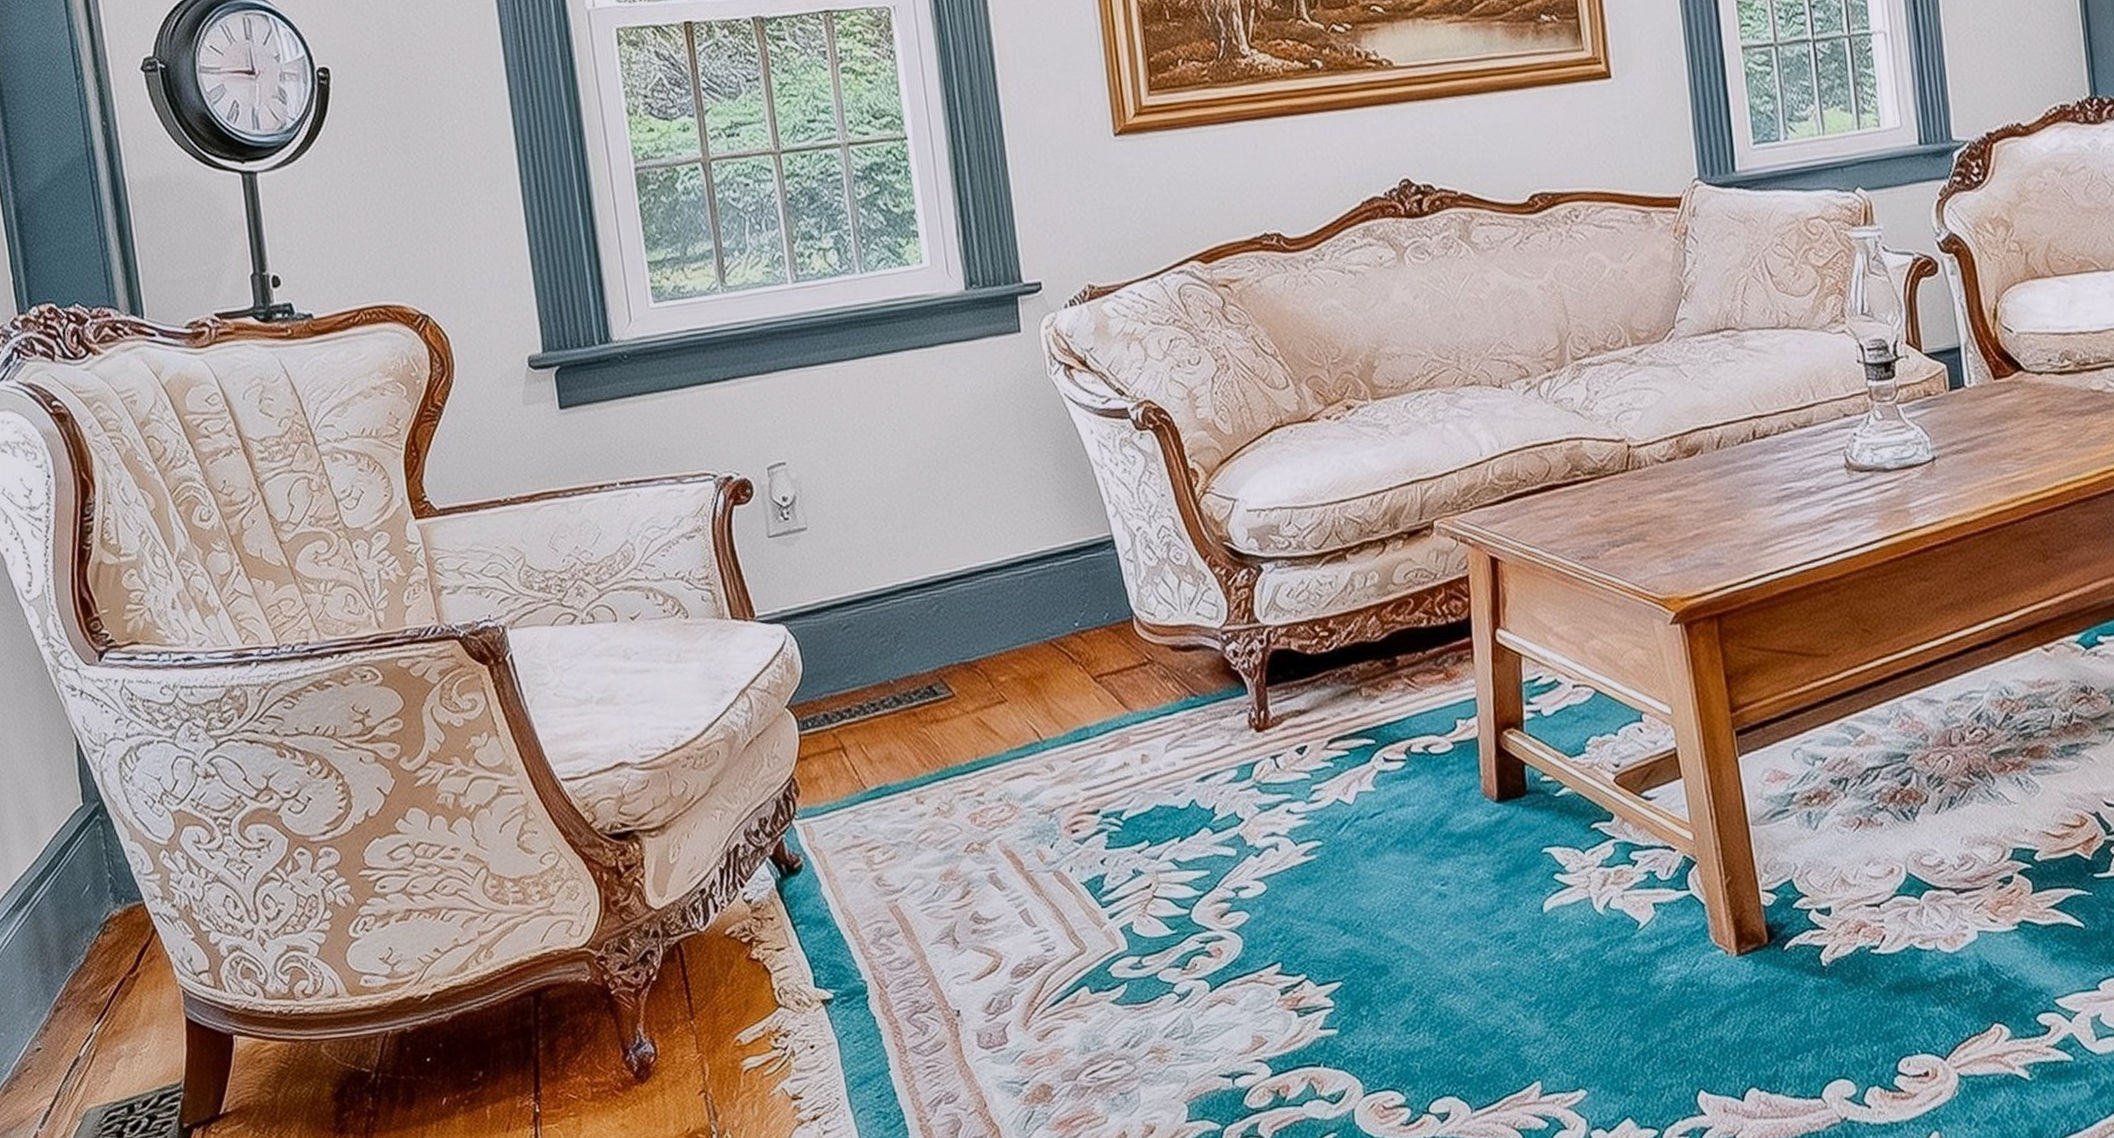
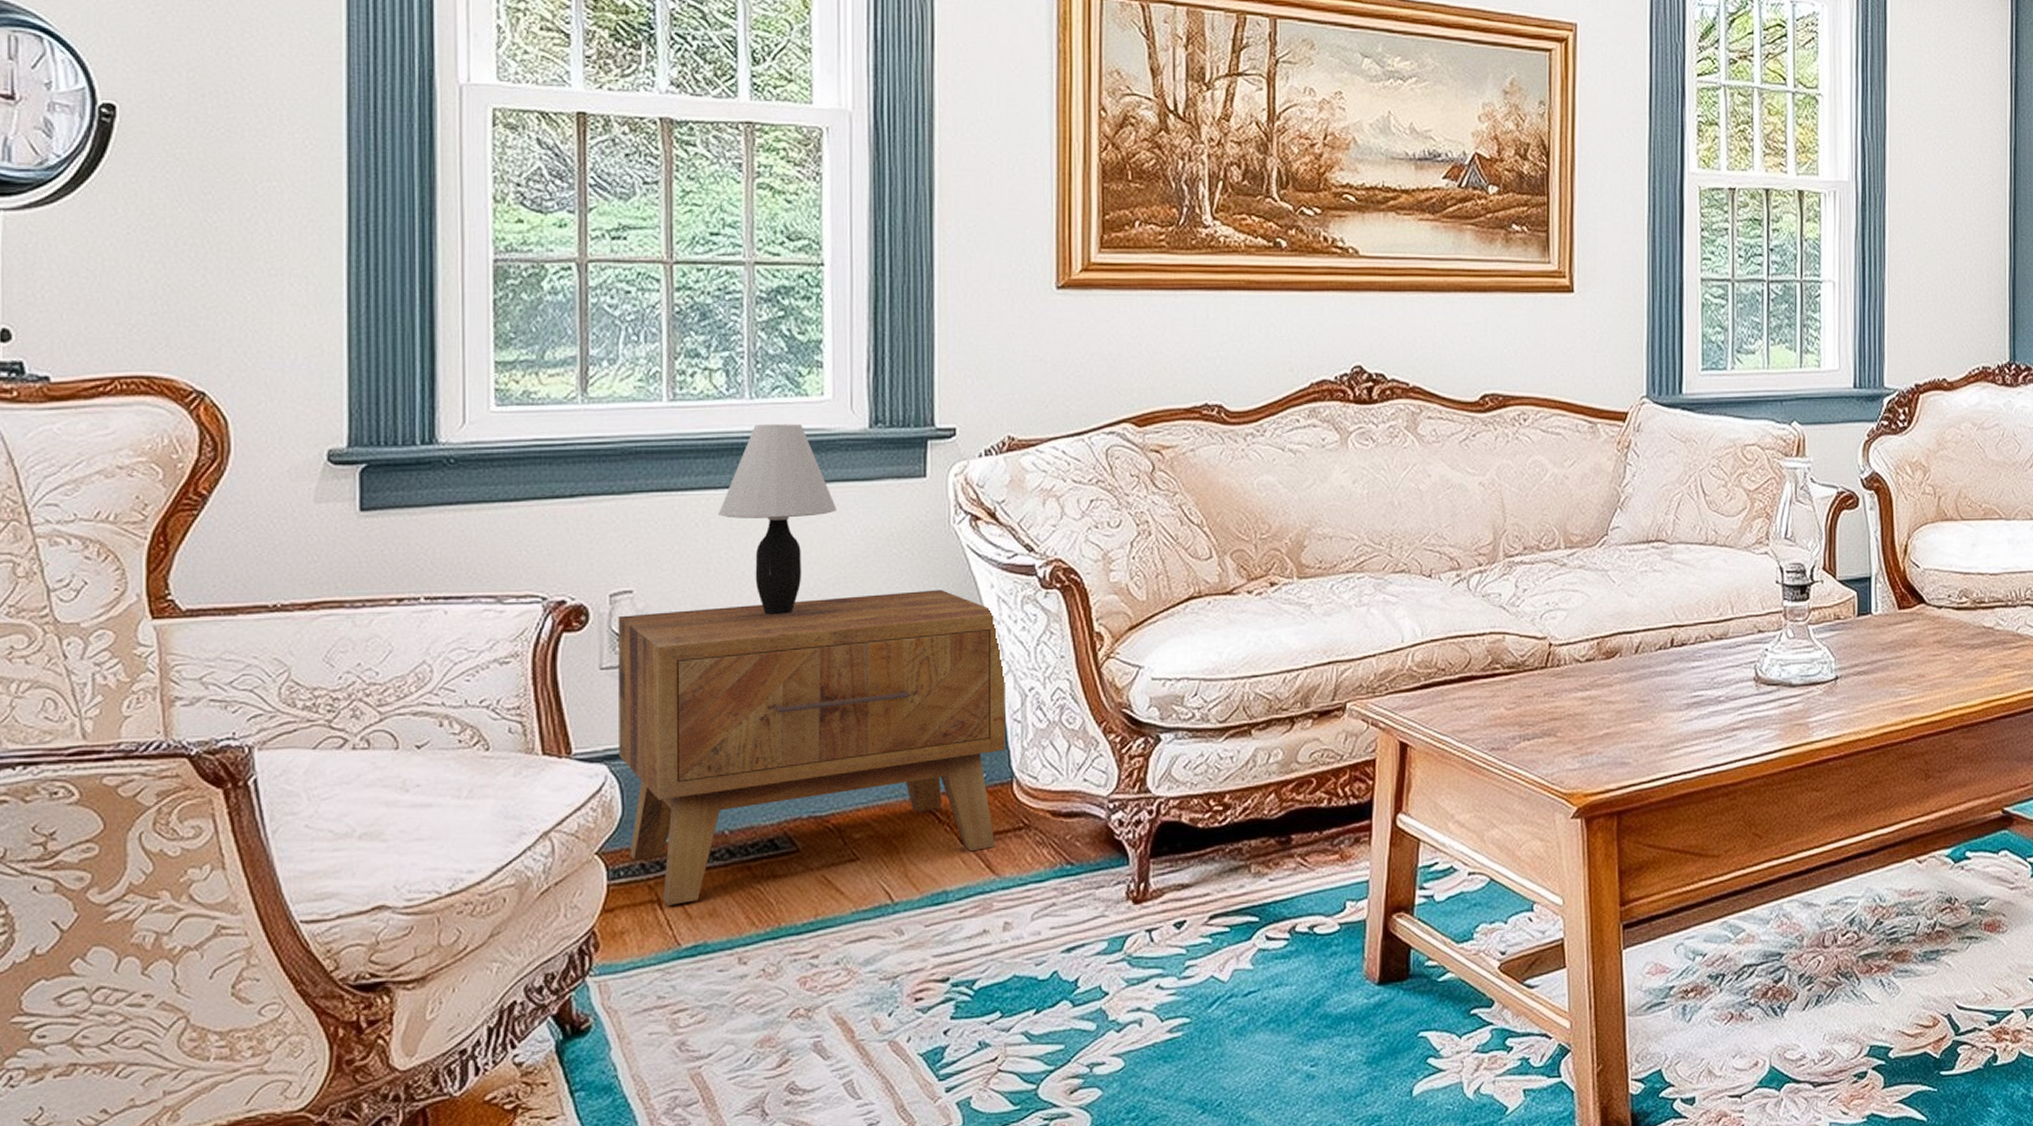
side table: none [777,439,1125,752] -> present [618,590,1005,905]
table lamp: none [847,292,947,476] -> present [719,423,836,615]

